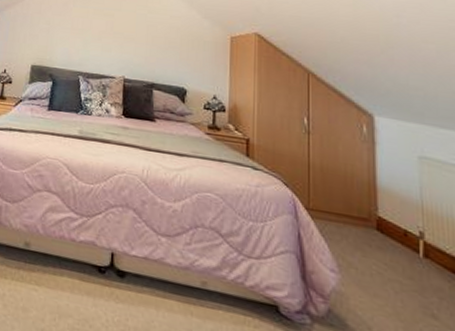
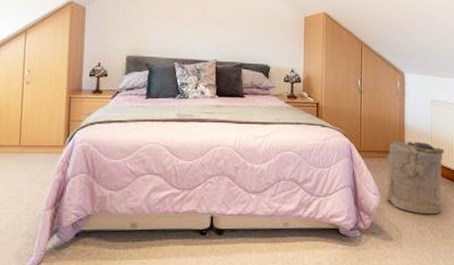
laundry hamper: none [341,202,446,322] -> present [381,140,444,215]

